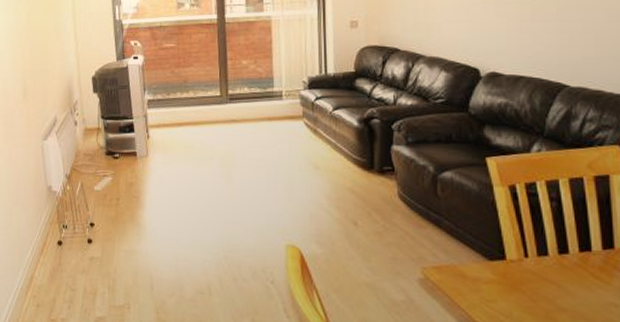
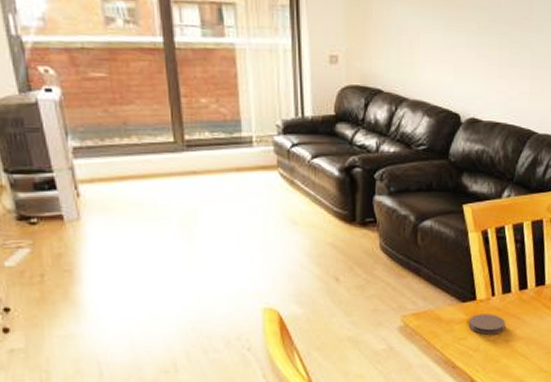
coaster: none [497,275,544,301] -> present [468,313,506,335]

